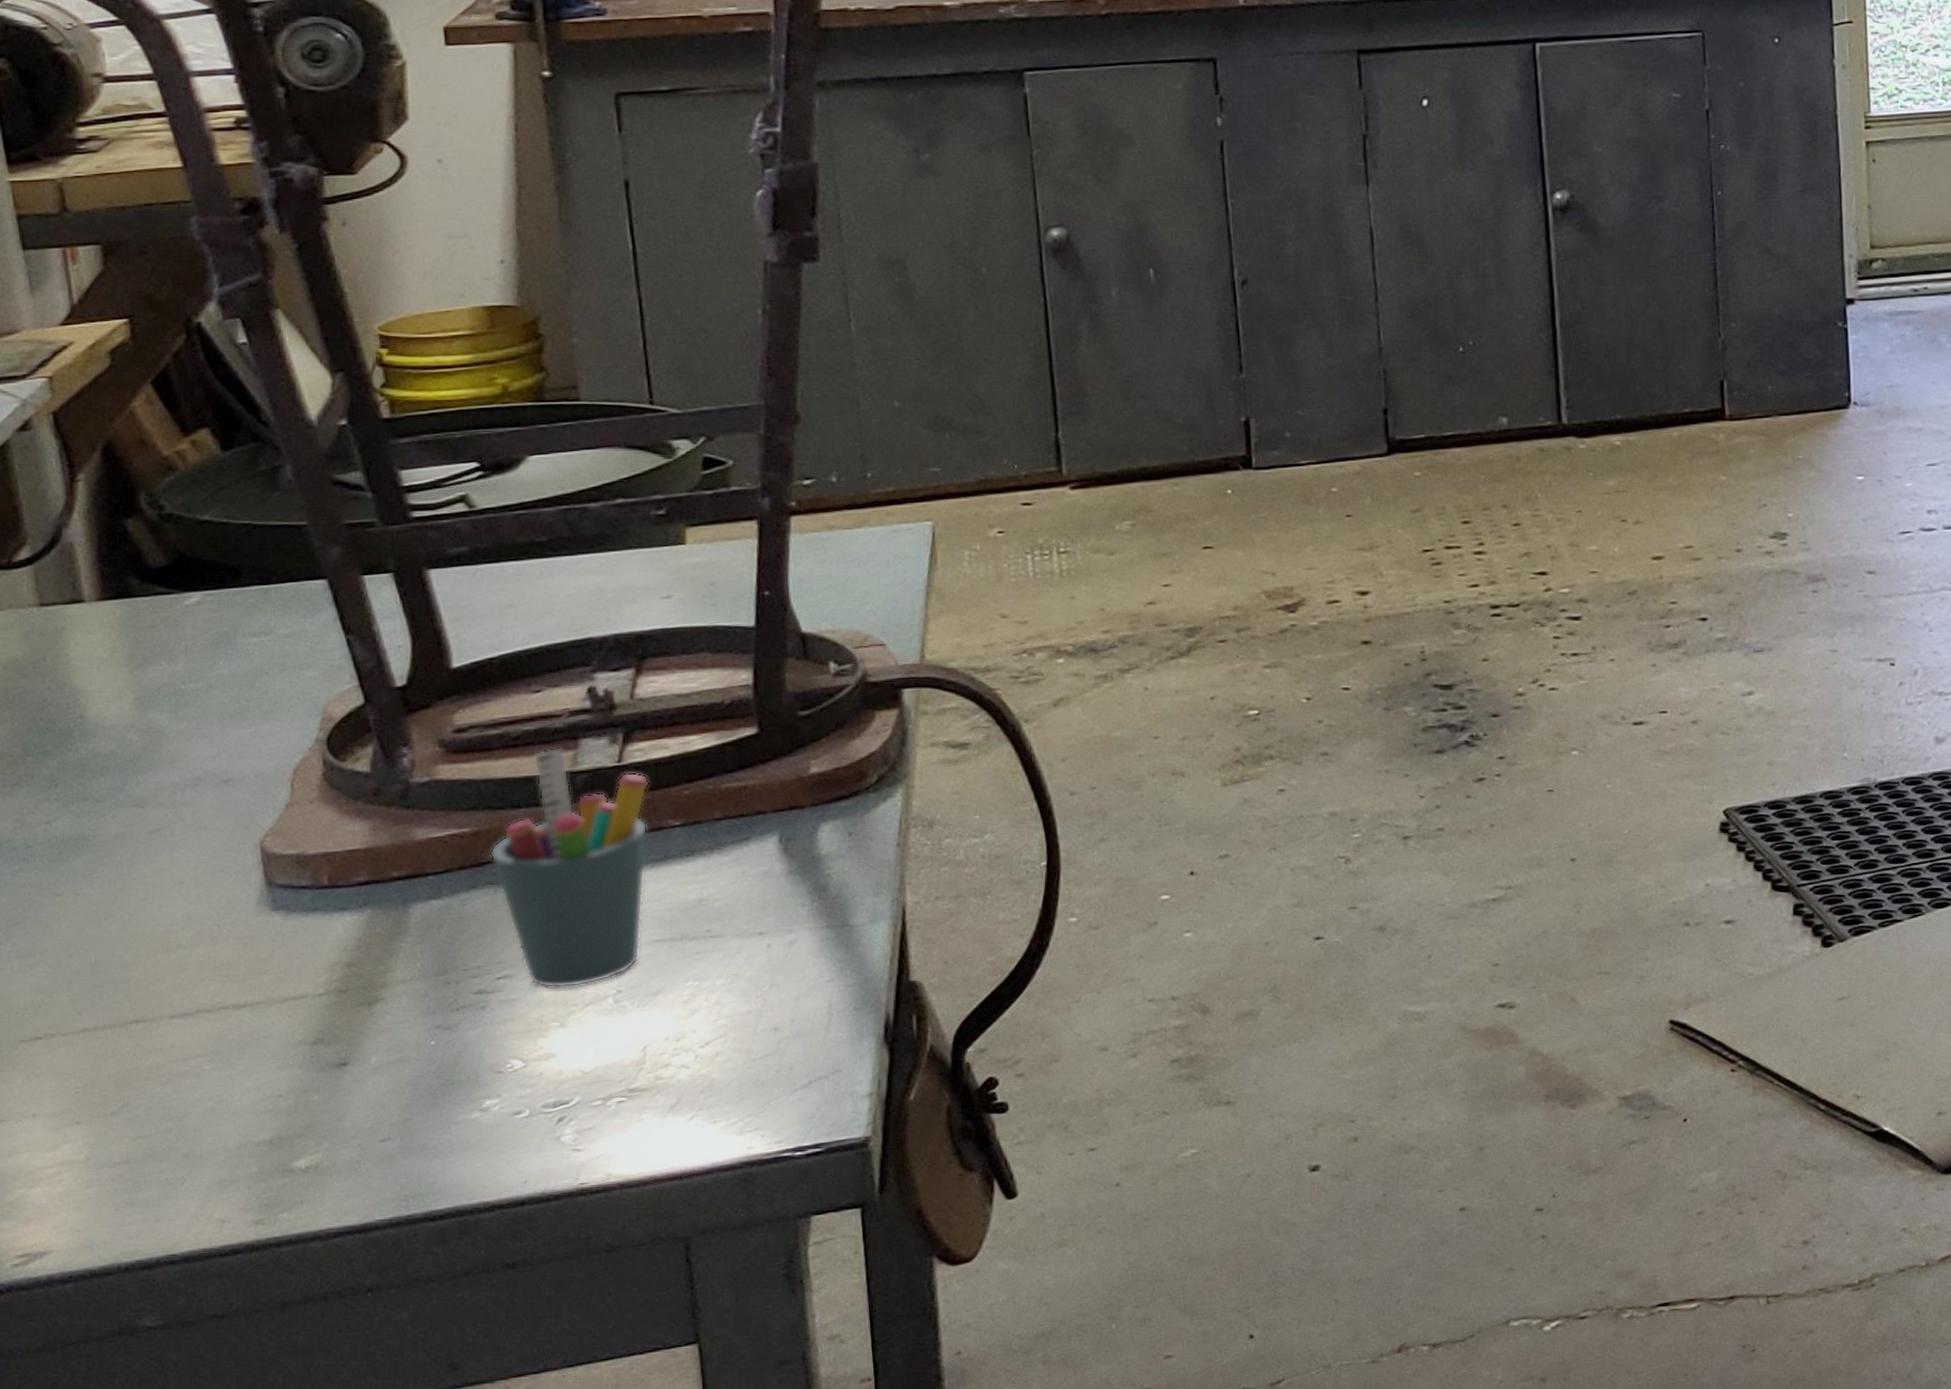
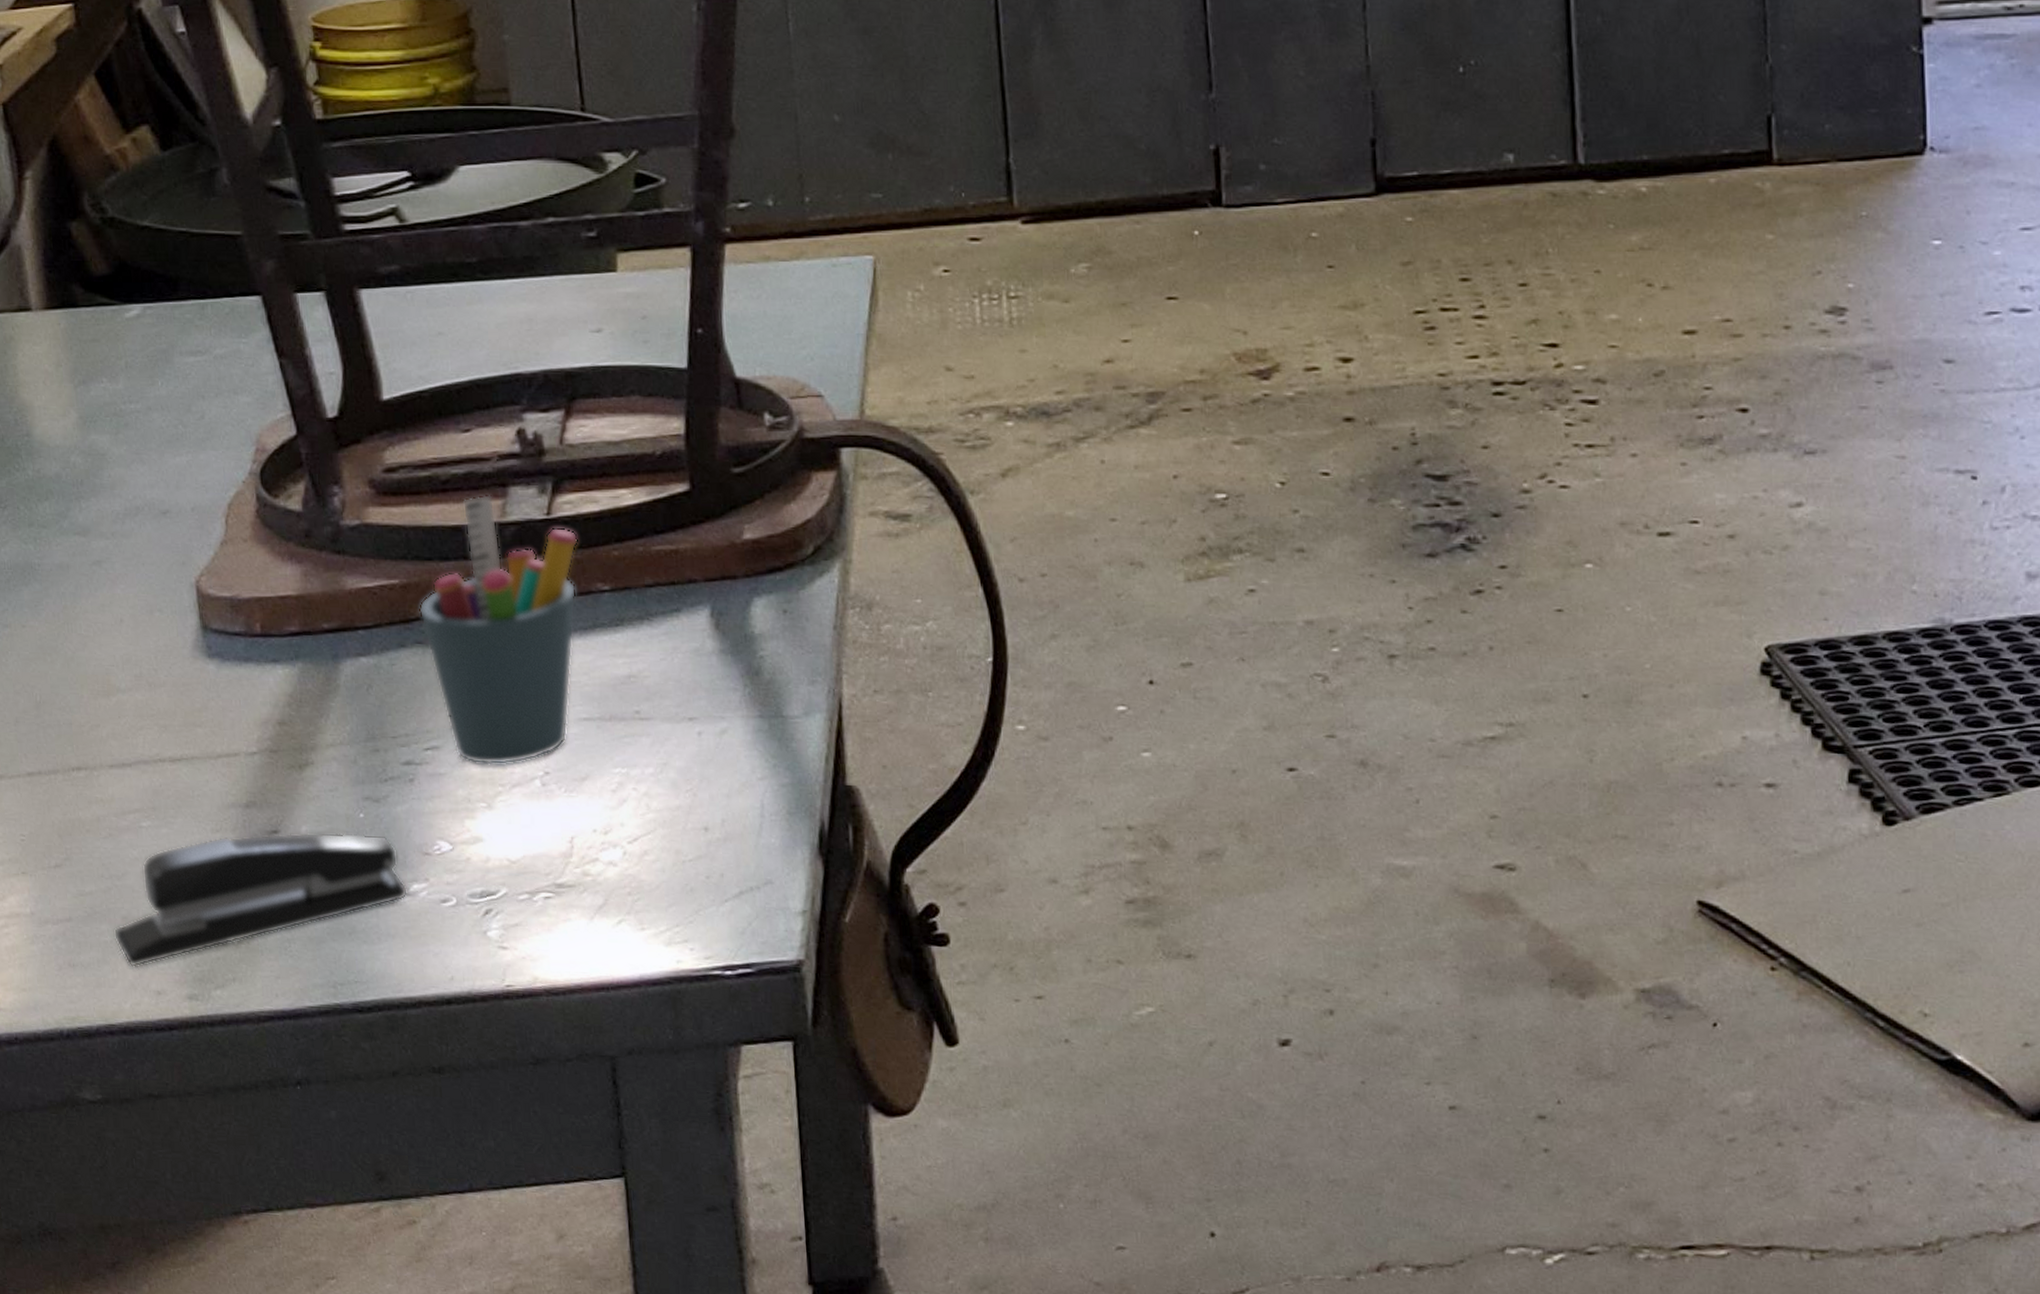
stapler: none [174,1059,481,1200] -> present [113,832,408,967]

